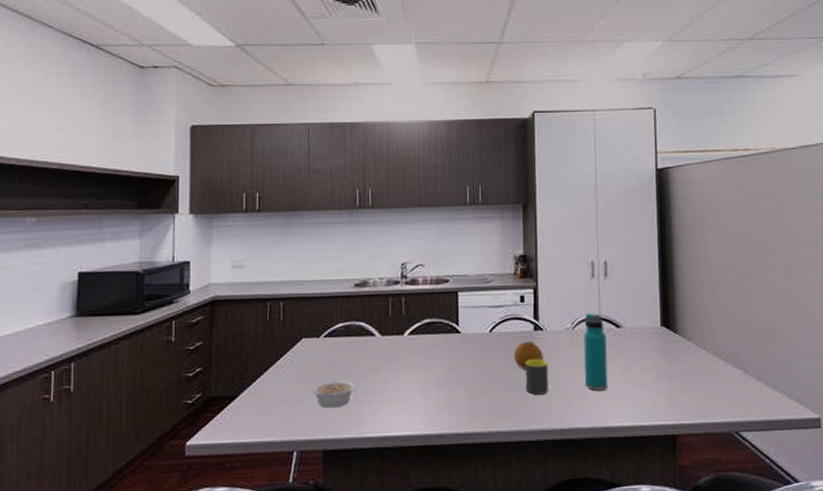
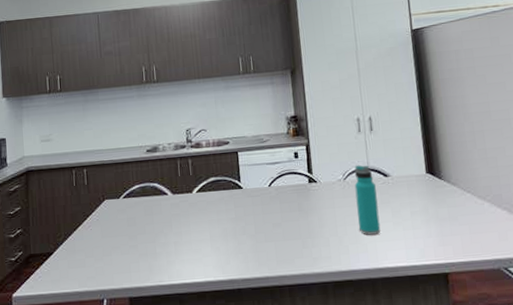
legume: present [311,380,355,408] -> none [115,235,153,260]
fruit: present [514,341,543,369] -> none [292,192,319,219]
mug: present [525,358,549,395] -> none [303,208,326,241]

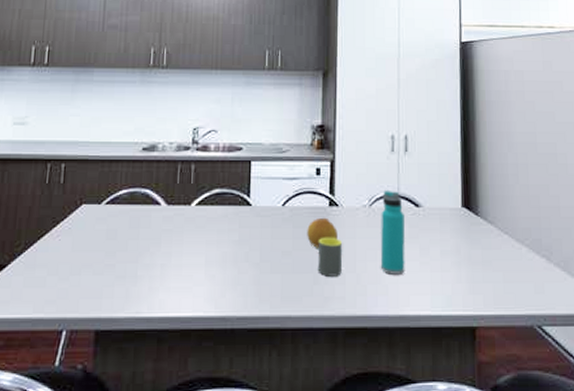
fruit: none [292,192,319,219] -> present [307,217,338,248]
mug: none [303,208,326,241] -> present [317,237,343,276]

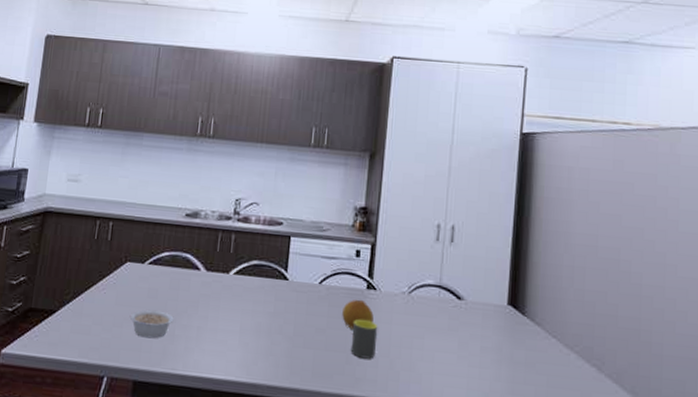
legume: none [87,252,136,283] -> present [129,309,174,339]
water bottle: present [380,189,405,274] -> none [415,278,445,365]

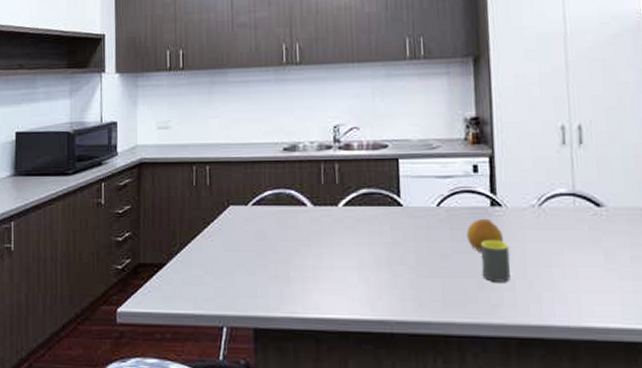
legume: present [129,309,174,339] -> none [240,253,287,283]

